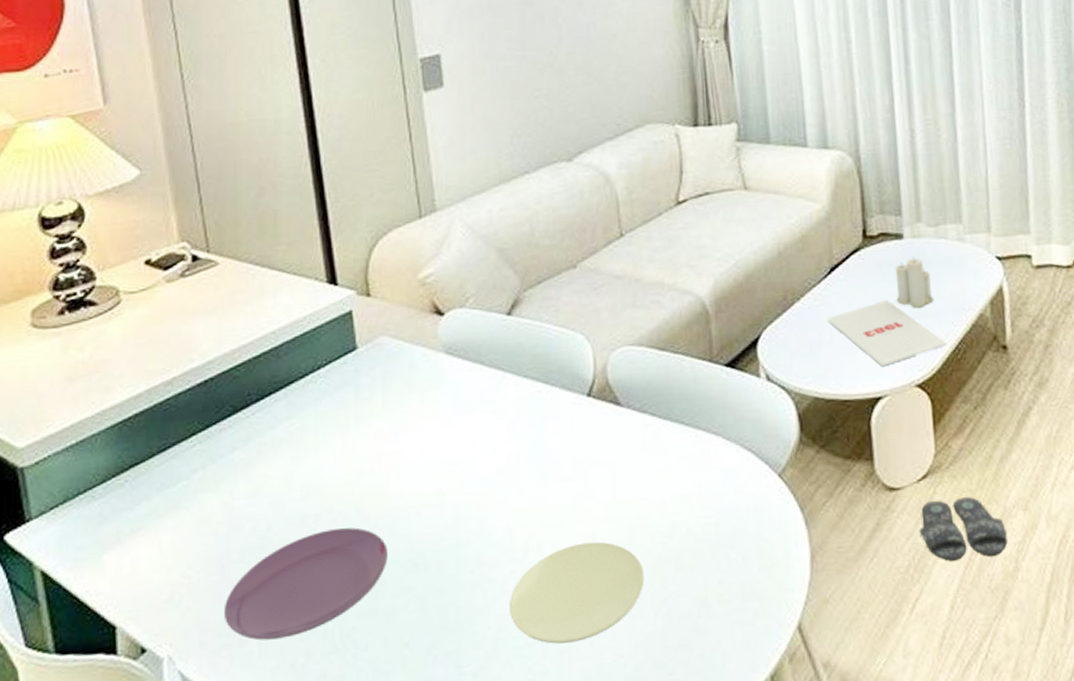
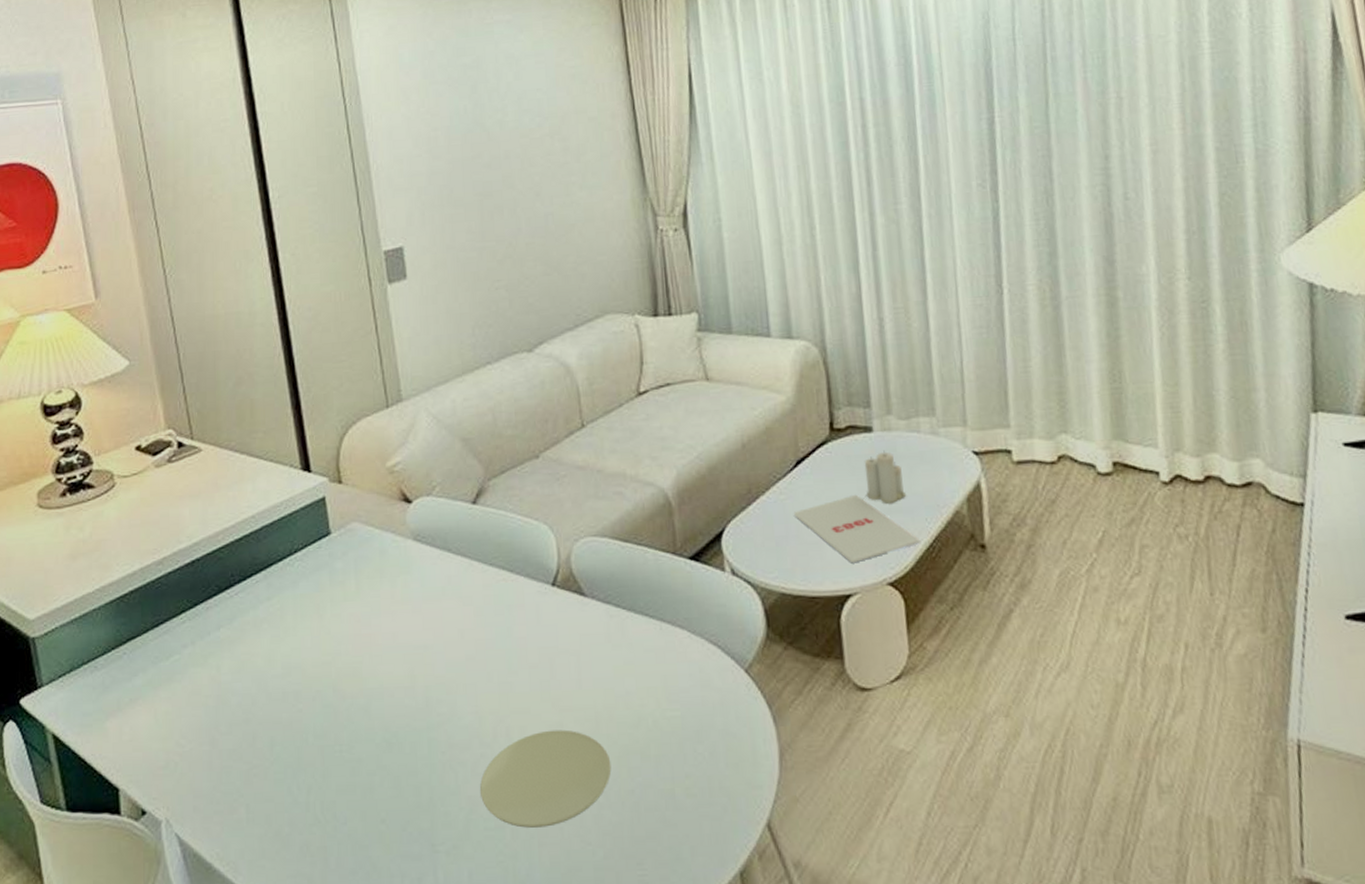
plate: present [223,527,388,641] -> none [214,706,364,809]
slippers: present [919,497,1008,561] -> none [893,701,988,766]

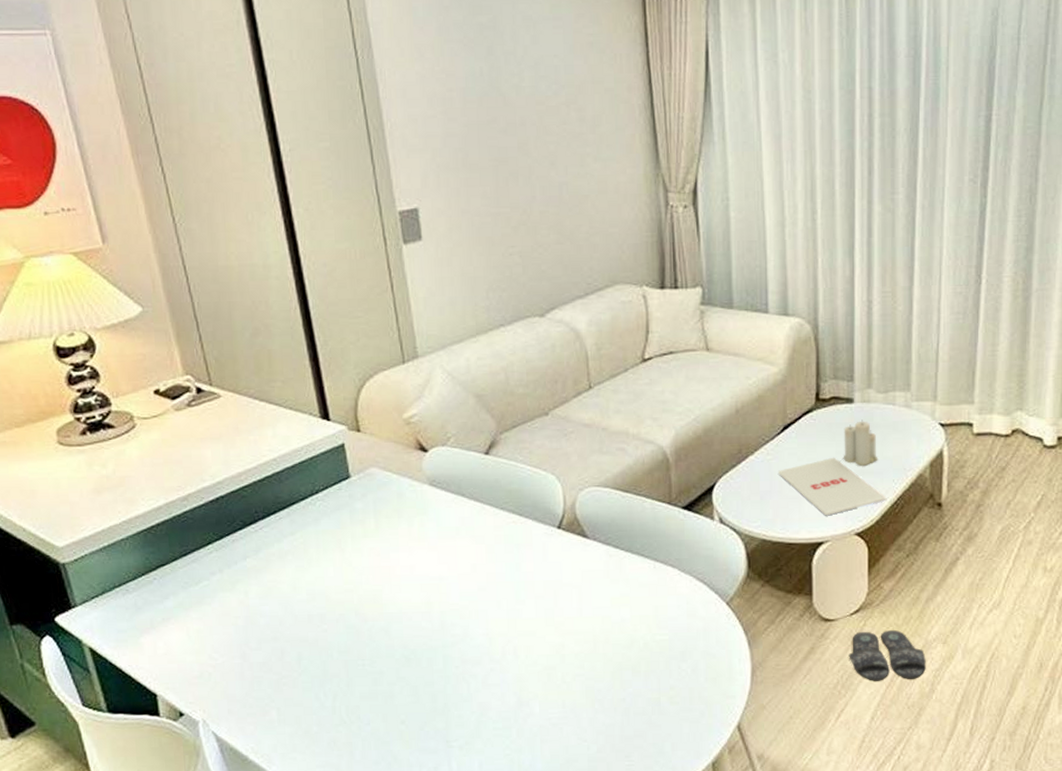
plate: present [480,729,612,828] -> none [490,649,606,728]
slippers: none [893,701,988,766] -> present [849,630,926,681]

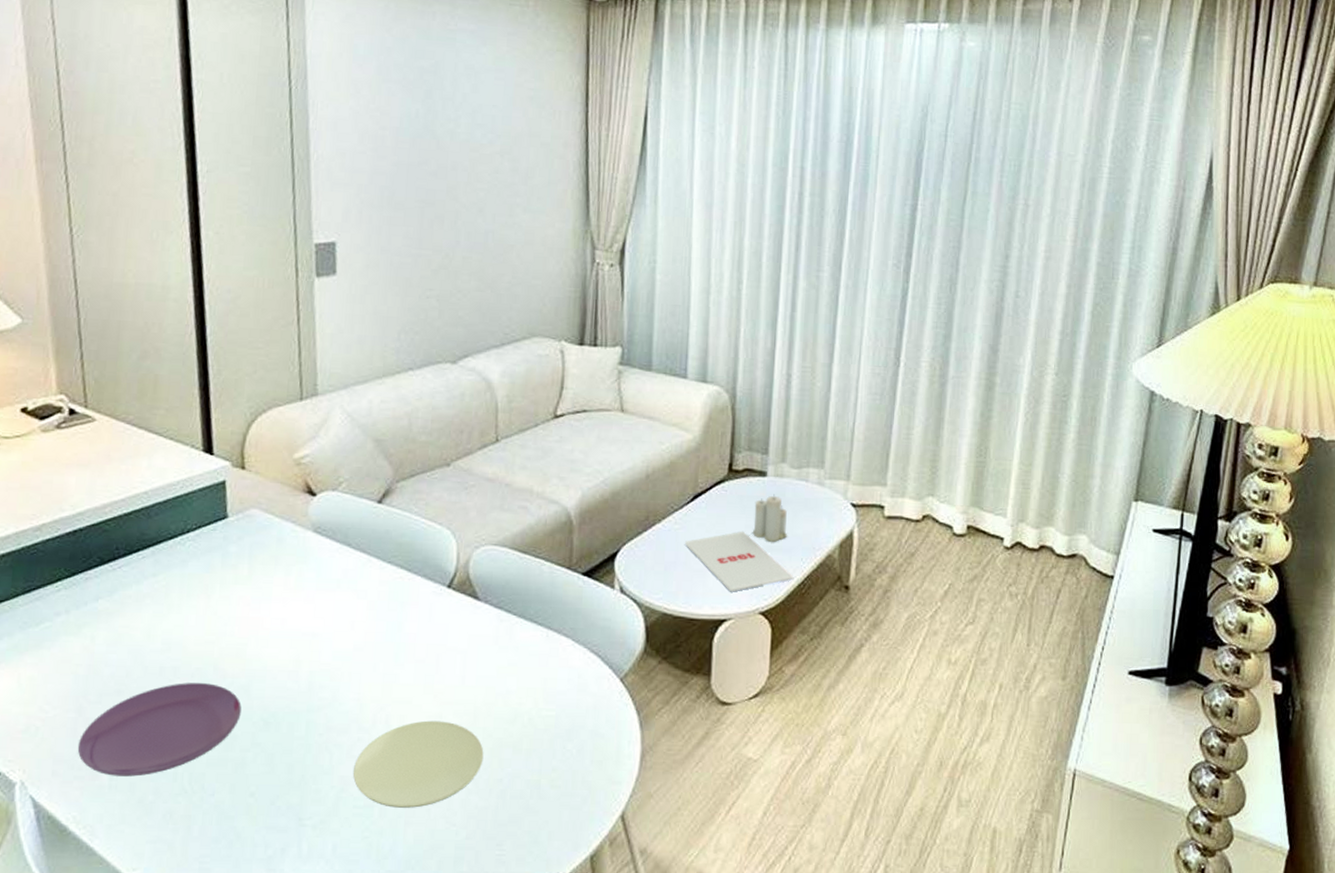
plate: none [246,627,384,712] -> present [77,683,242,777]
plate: none [490,649,606,728] -> present [353,720,484,808]
slippers: present [849,630,926,681] -> none [744,717,824,773]

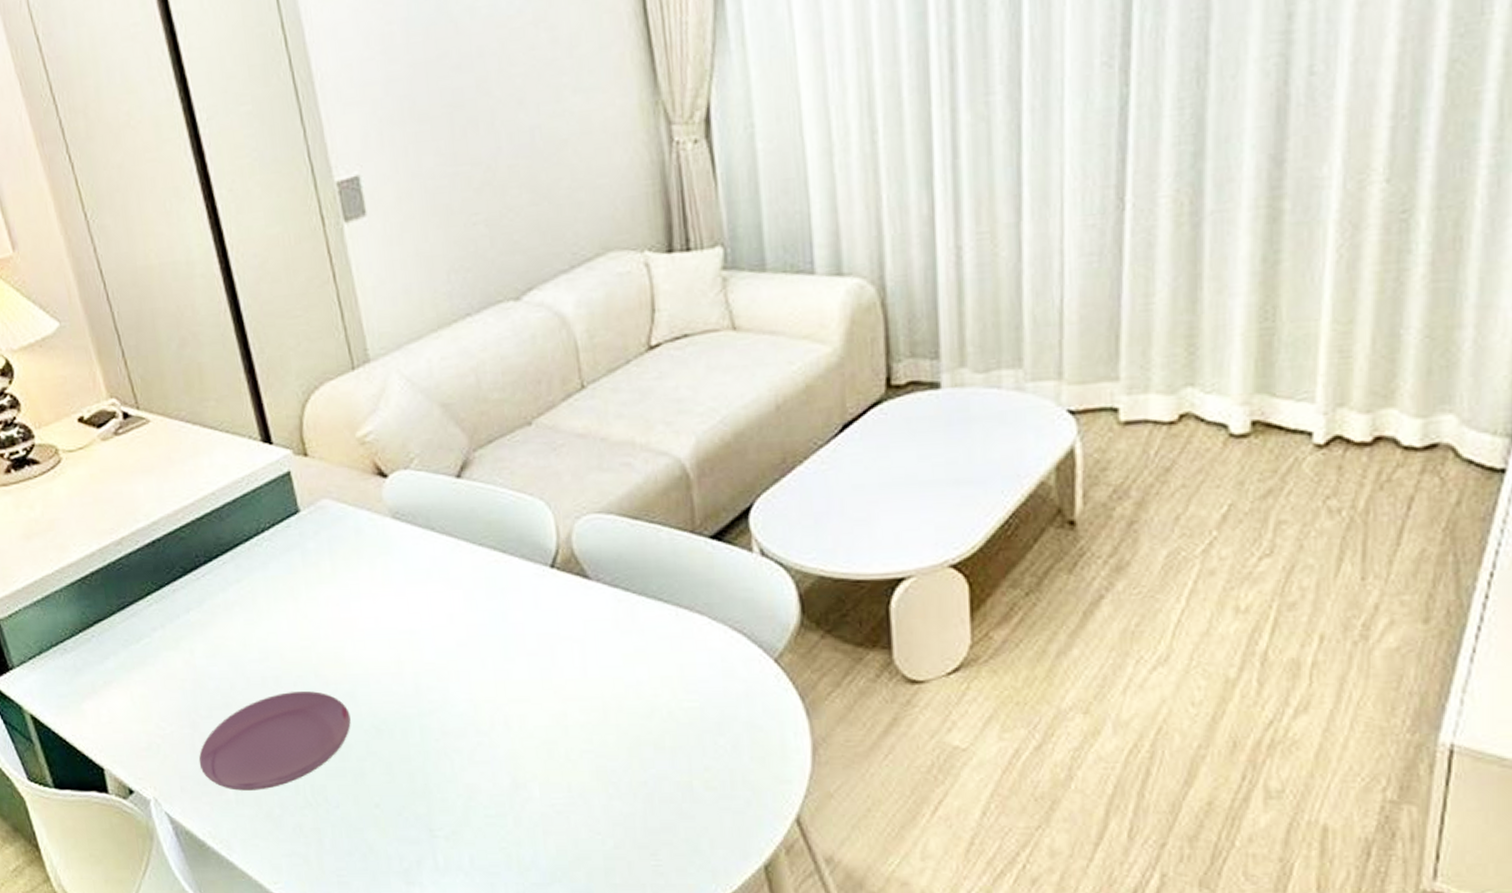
plate: present [353,720,484,808] -> none [478,719,622,816]
magazine: present [684,531,794,592] -> none [836,463,994,543]
candle: present [753,494,788,542] -> none [927,410,979,474]

